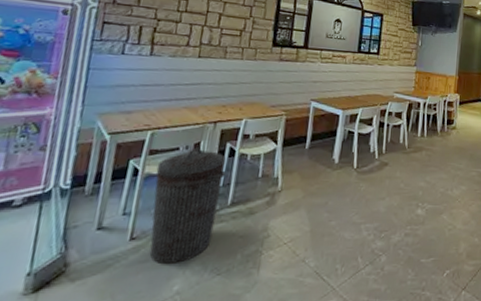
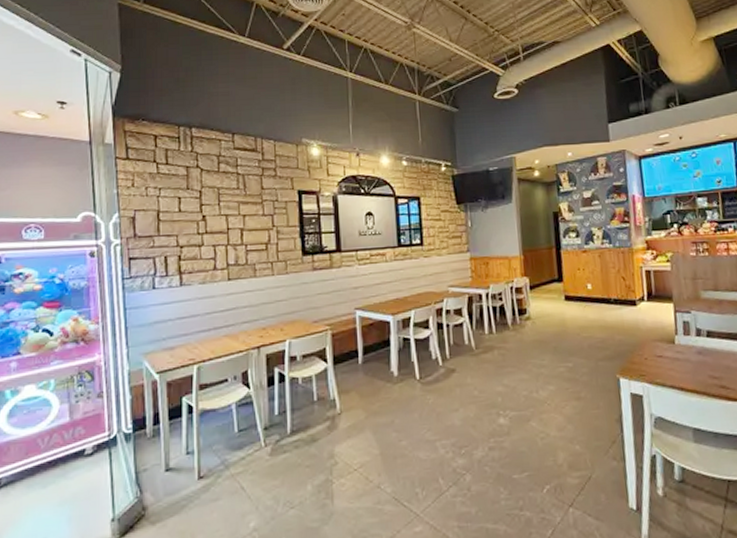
trash can: present [149,147,227,265] -> none [209,376,279,502]

